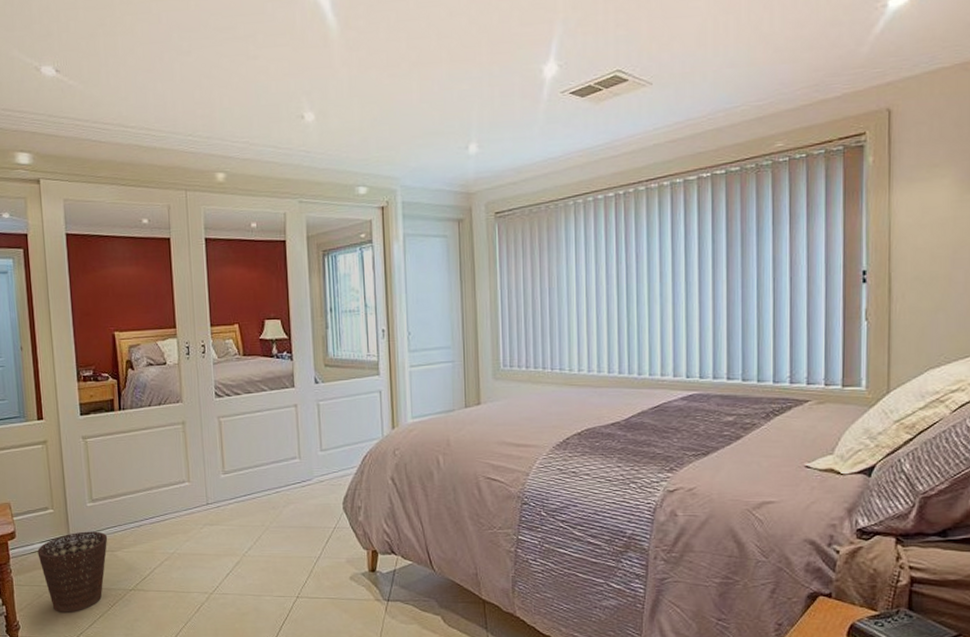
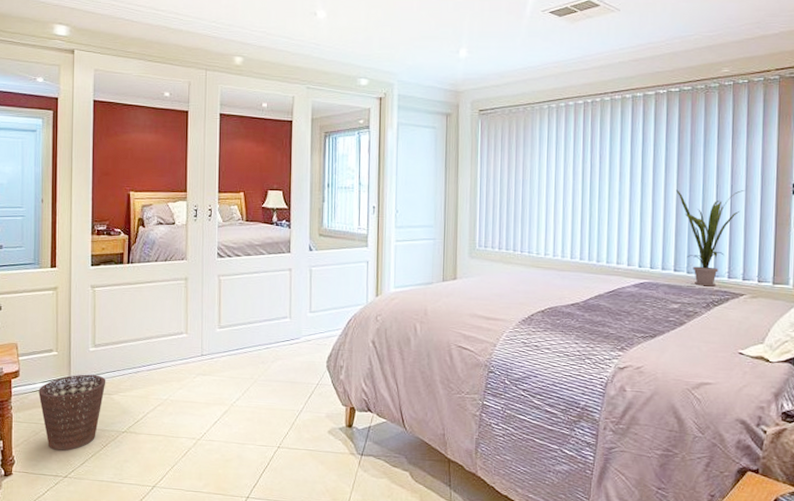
house plant: none [726,282,807,395] -> present [676,190,745,287]

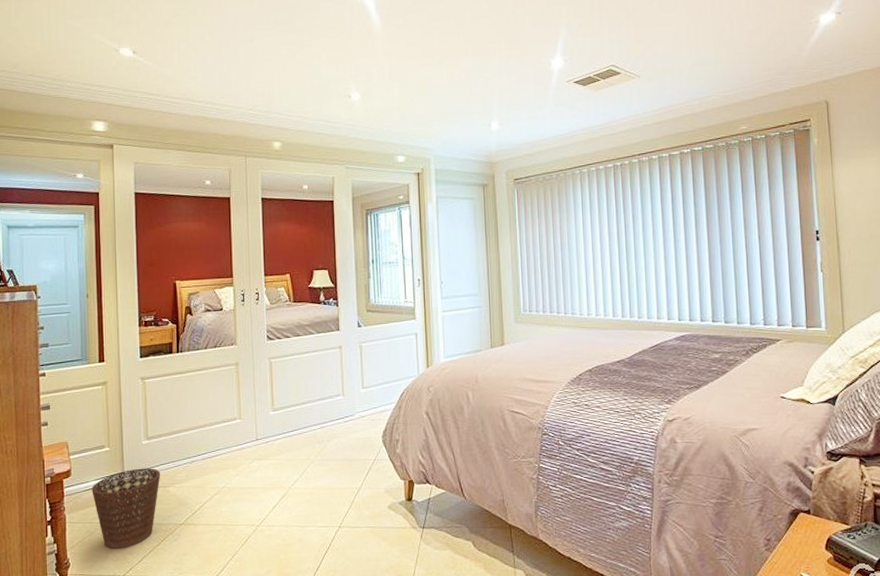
house plant: present [676,190,745,287] -> none [708,240,772,335]

